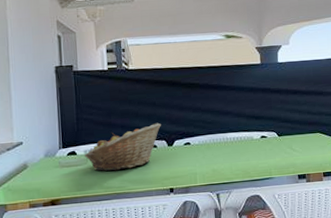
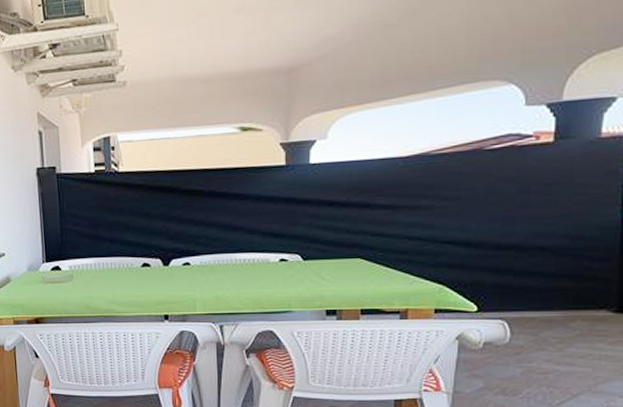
fruit basket: present [84,123,162,171] -> none [69,238,157,291]

